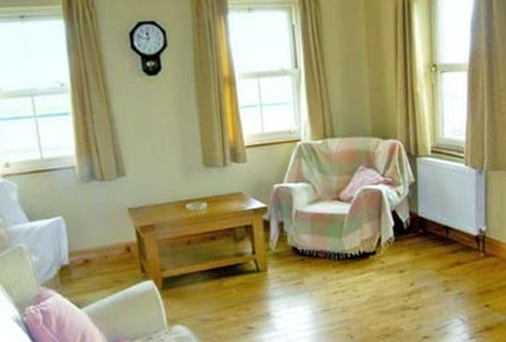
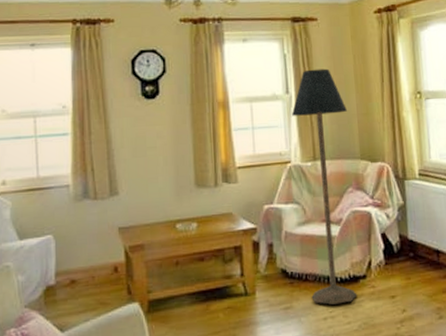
floor lamp: none [301,40,367,280] -> present [292,68,357,305]

